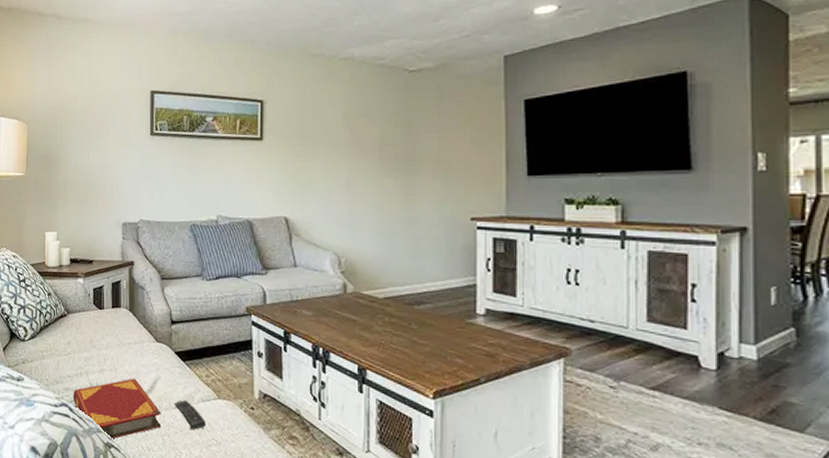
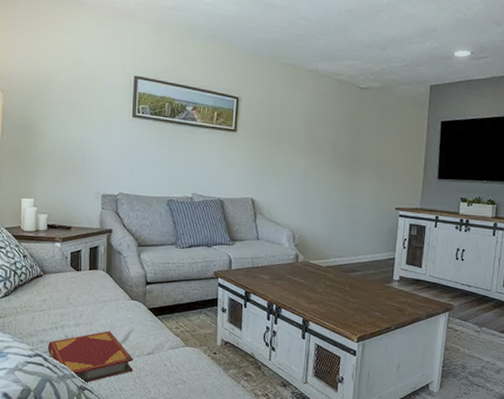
remote control: present [174,400,207,431] -> none [145,348,175,373]

